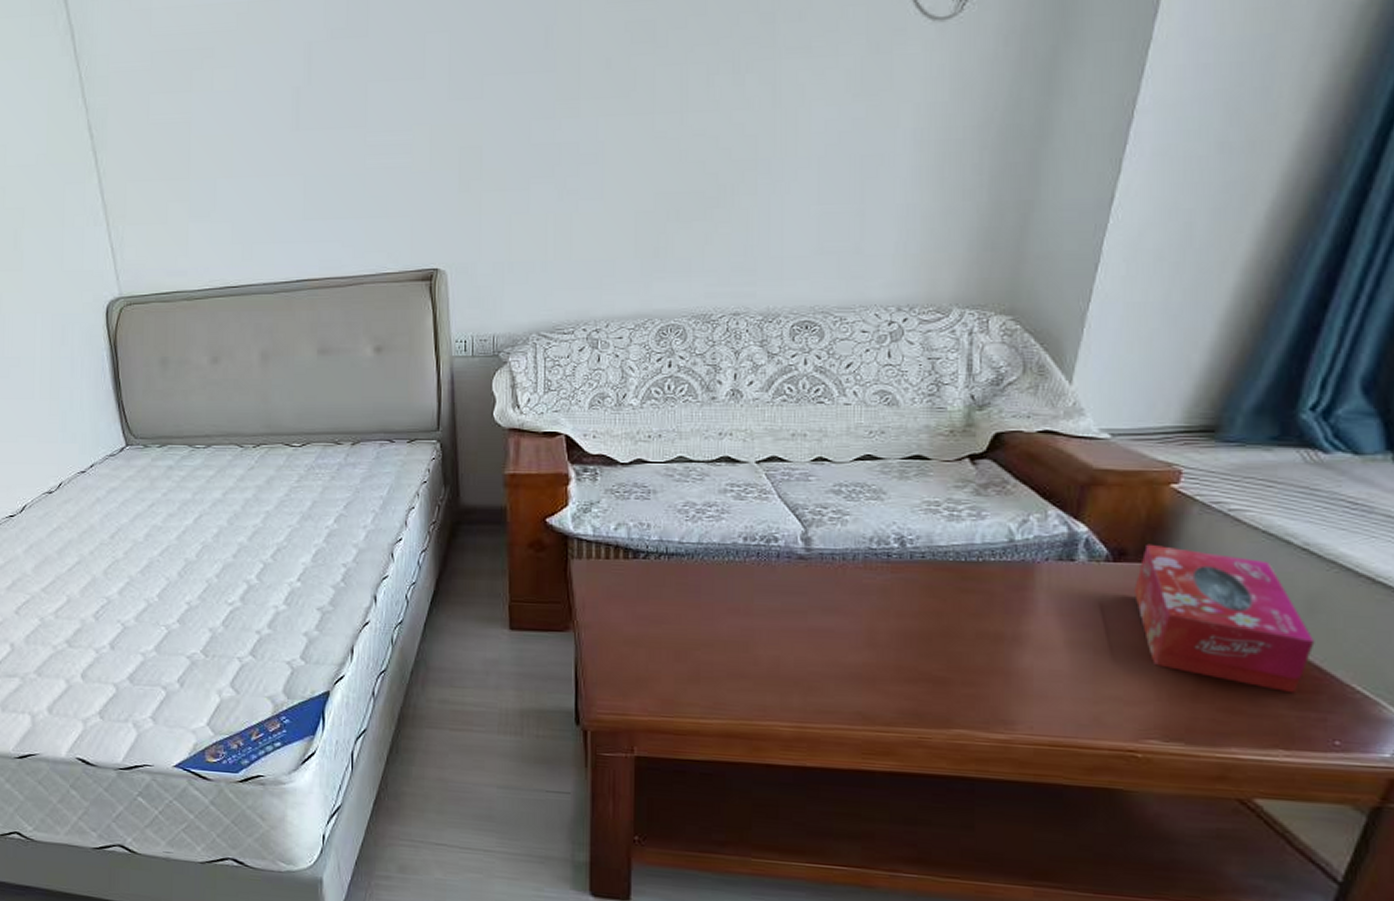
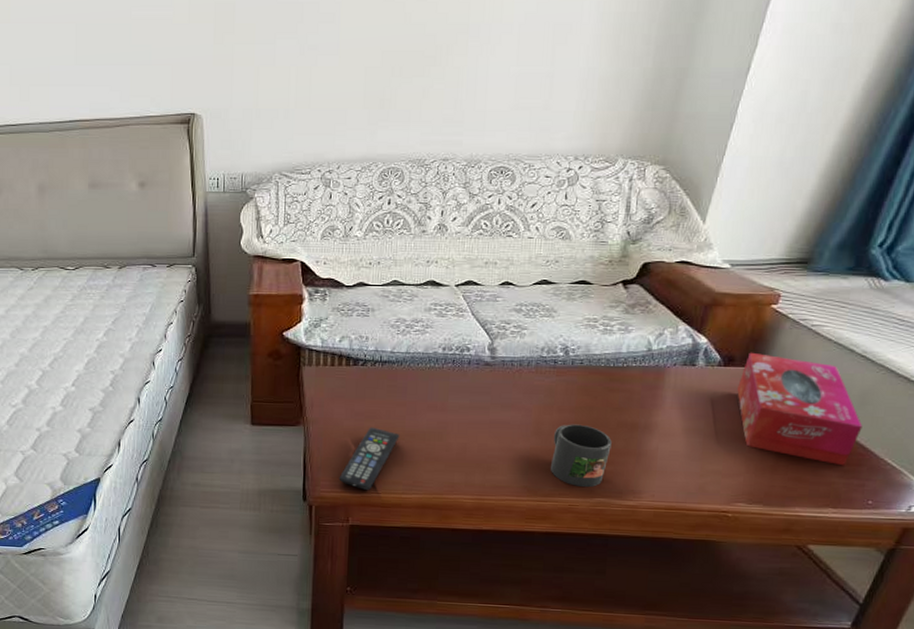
remote control: none [619,634,694,714] -> present [339,427,400,491]
mug: none [890,633,970,716] -> present [550,424,612,488]

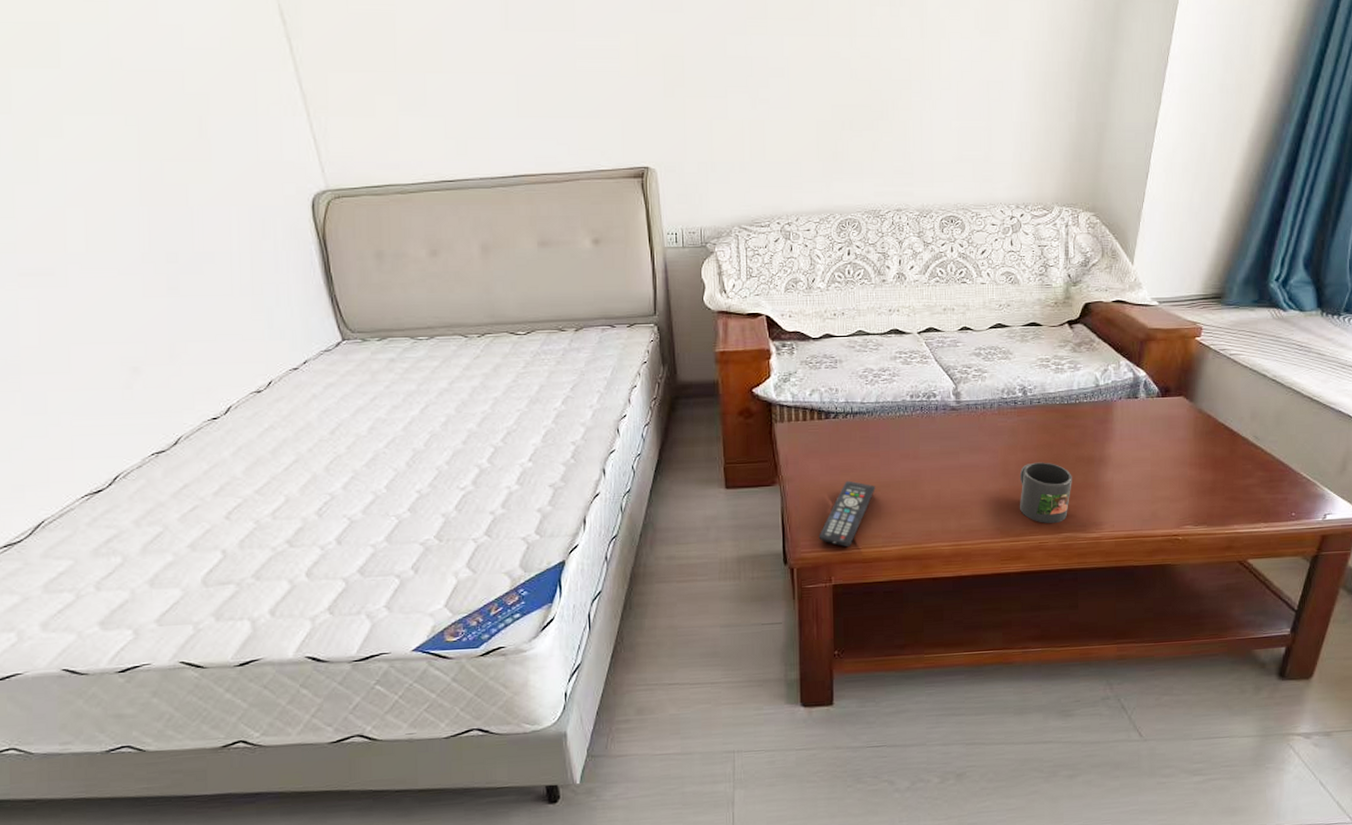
tissue box: present [737,352,863,466] -> none [1175,382,1280,483]

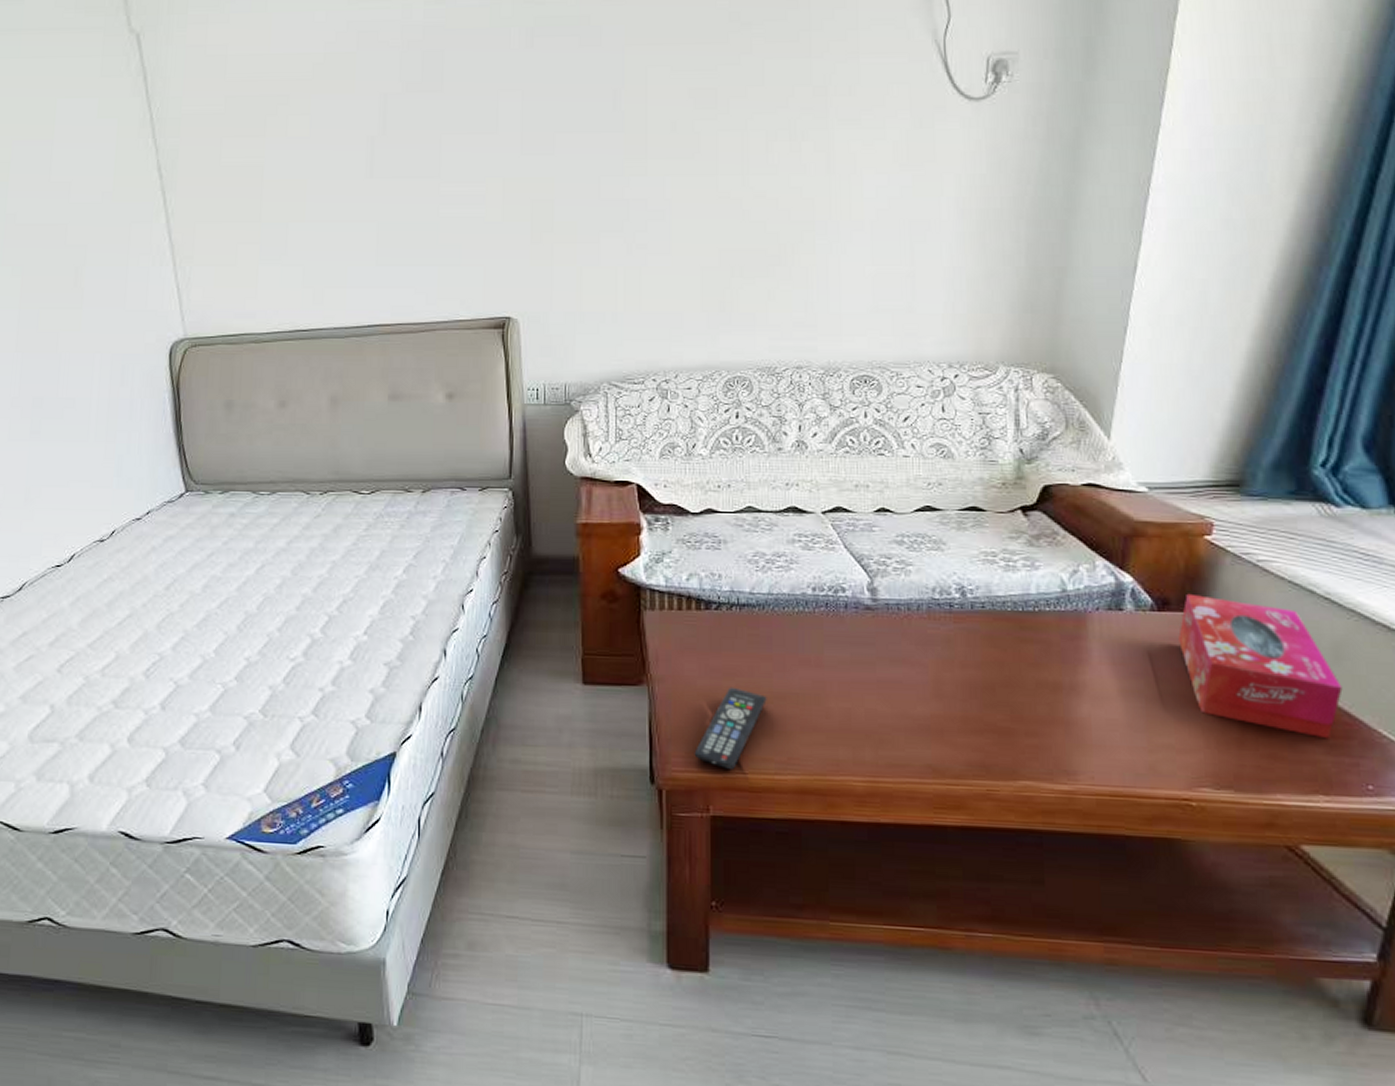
mug: present [1019,462,1072,524] -> none [958,683,1032,767]
tissue box: none [1175,382,1280,483] -> present [1178,593,1343,739]

